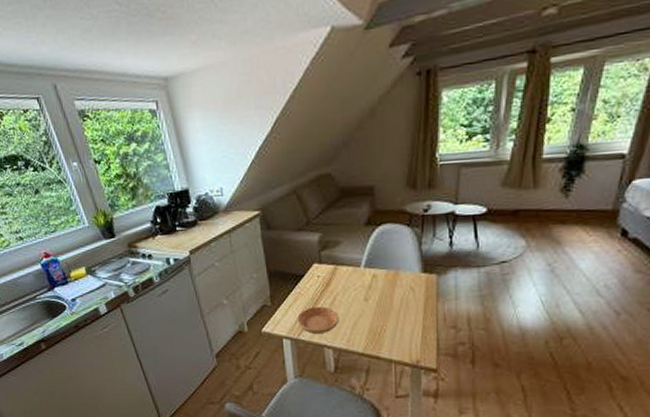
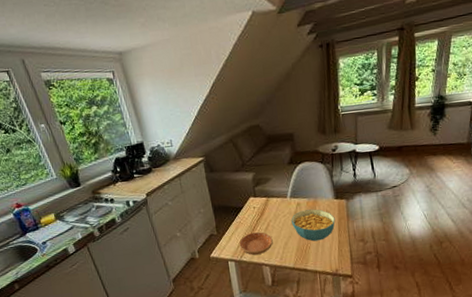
cereal bowl: none [363,283,421,324] -> present [291,209,335,242]

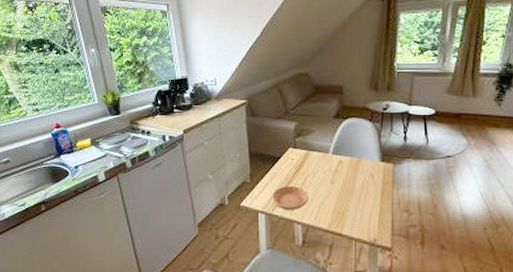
cereal bowl: present [291,209,335,242] -> none [330,169,379,205]

